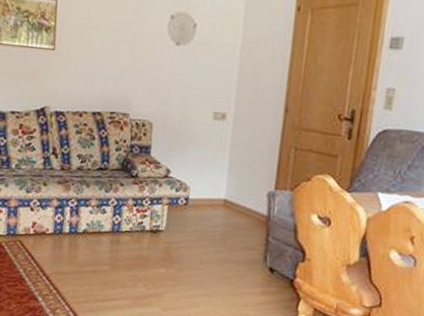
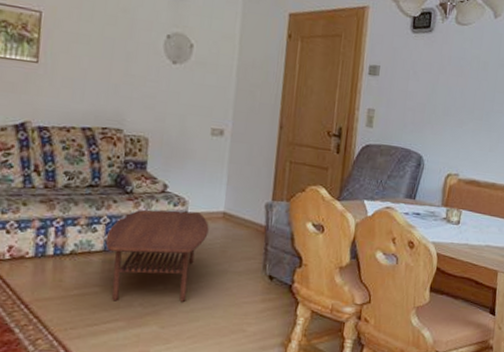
coffee table: none [113,193,210,287] -> present [105,209,209,302]

